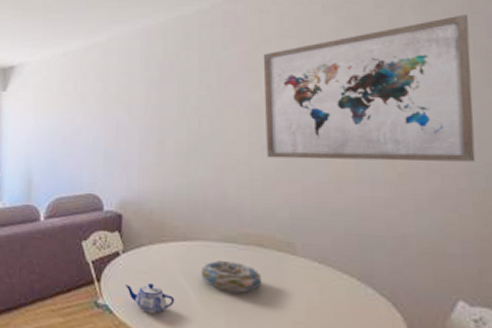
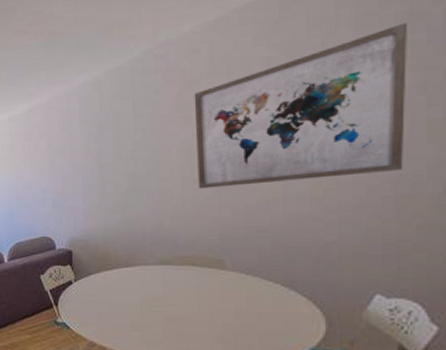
teapot: present [125,283,175,314] -> none [79,303,121,326]
decorative bowl: present [200,259,263,293] -> none [141,279,196,304]

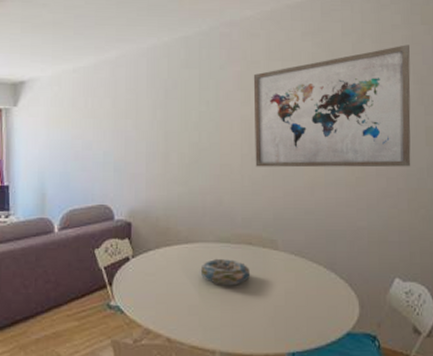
decorative bowl: none [141,279,196,304] -> present [200,258,251,286]

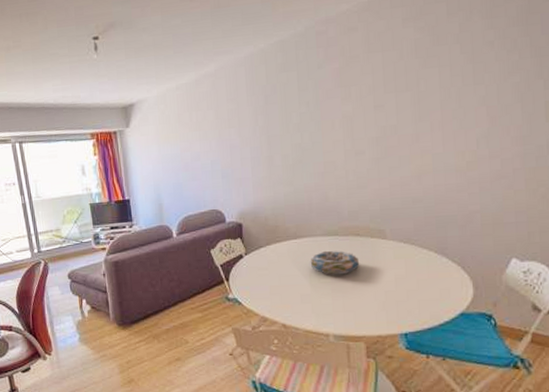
wall art: present [253,45,411,168] -> none [353,15,529,161]

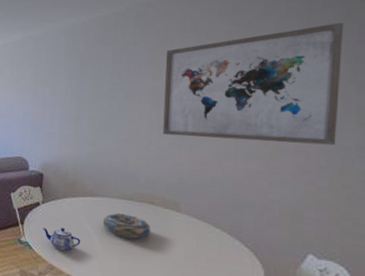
teapot: none [250,277,291,300] -> present [43,227,81,251]
wall art: none [353,15,529,161] -> present [162,23,343,146]

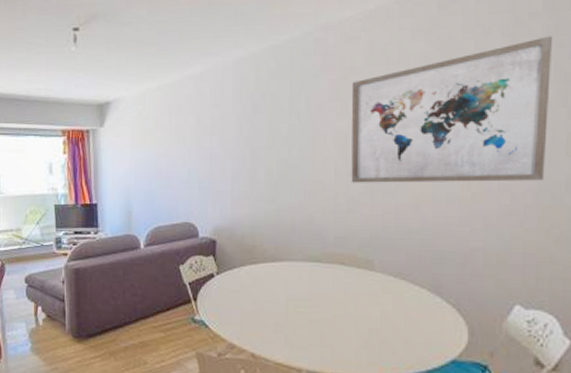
teapot: present [43,227,81,251] -> none [219,300,264,327]
decorative bowl: present [102,212,151,239] -> none [287,277,343,306]

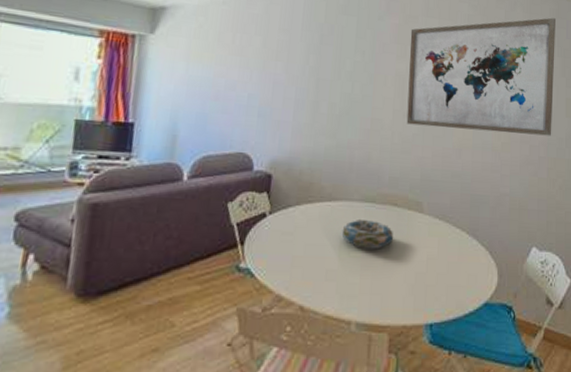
decorative bowl: none [287,277,343,306] -> present [341,218,394,249]

